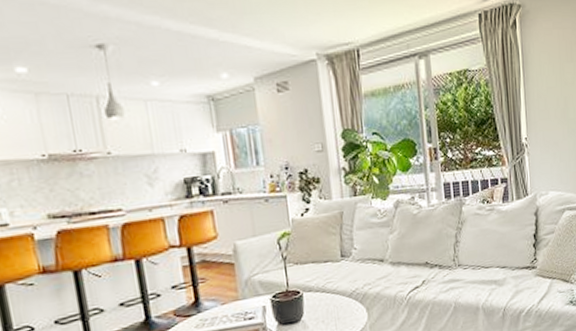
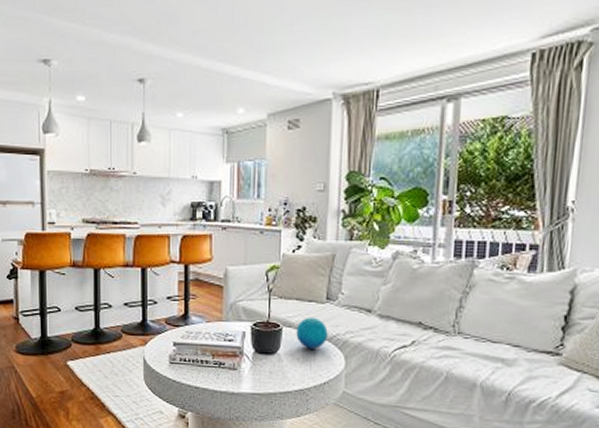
decorative orb: none [316,276,348,309] -> present [296,317,328,349]

